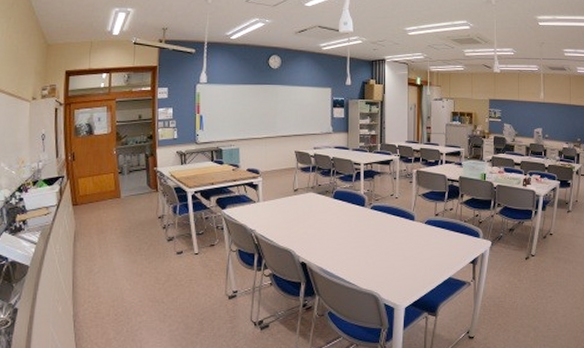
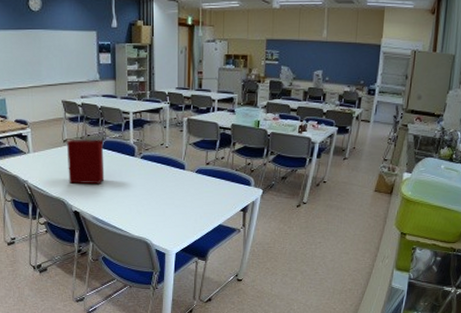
binder: none [297,189,334,235] -> present [67,140,105,184]

